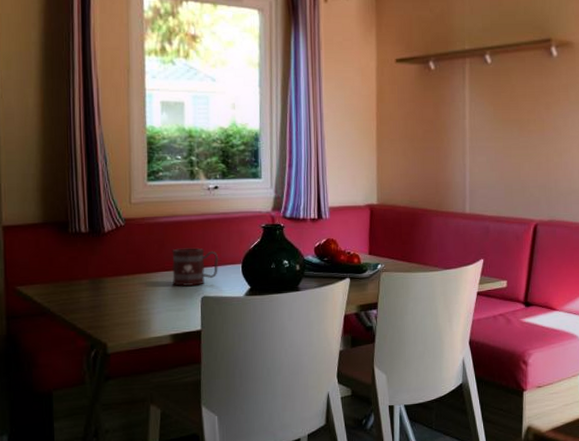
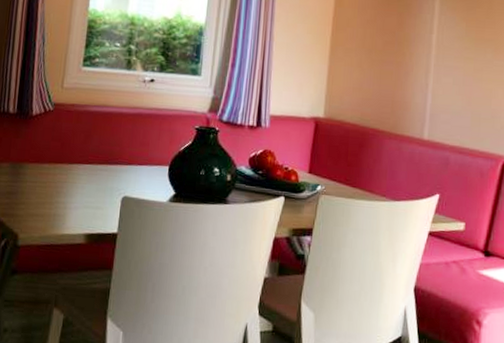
mug: present [172,247,219,286] -> none [94,141,146,184]

